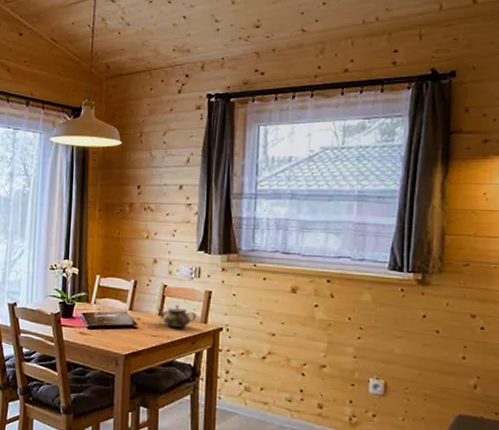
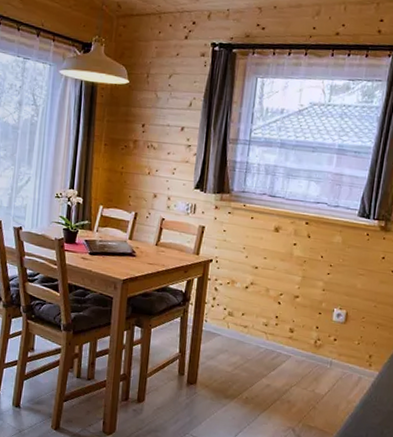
teapot: present [158,304,196,328] -> none [155,236,190,258]

